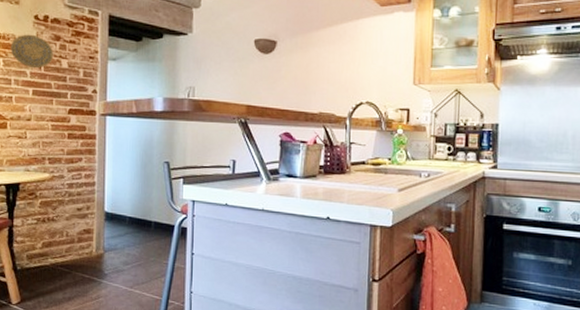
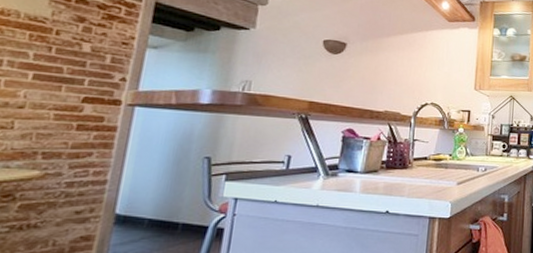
decorative plate: present [10,34,54,69] -> none [9,11,74,51]

